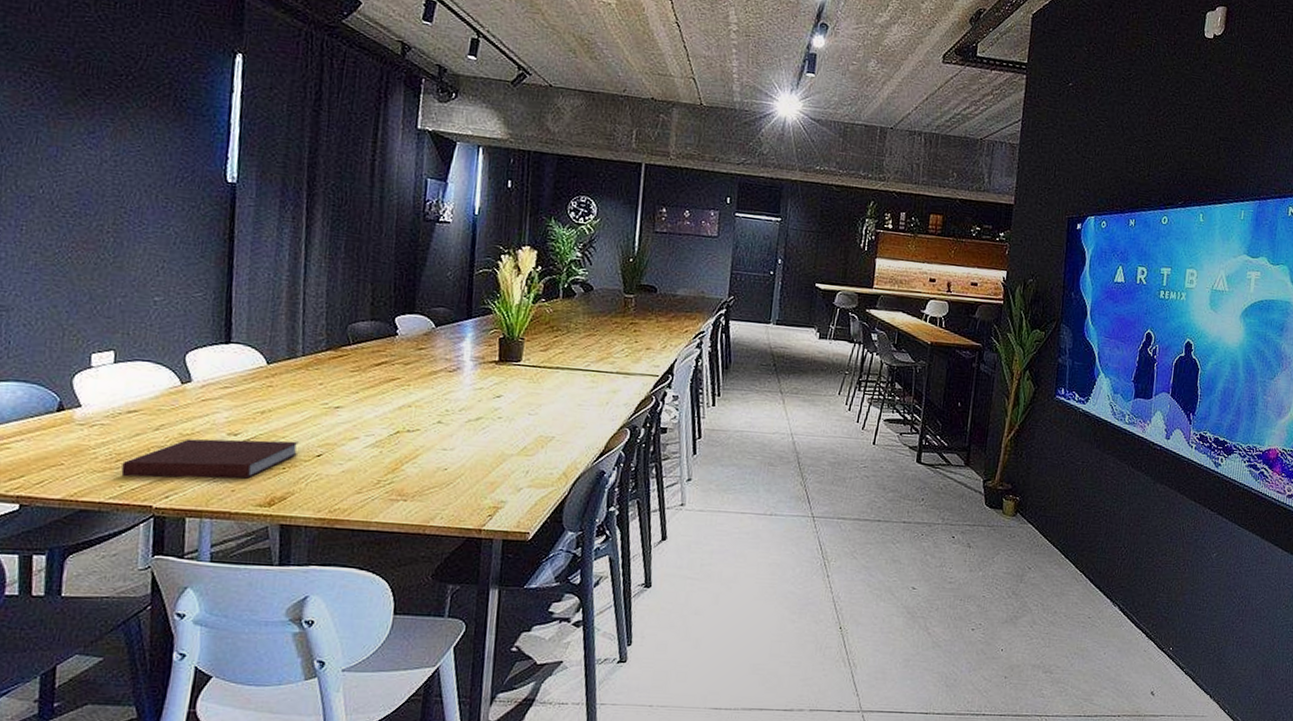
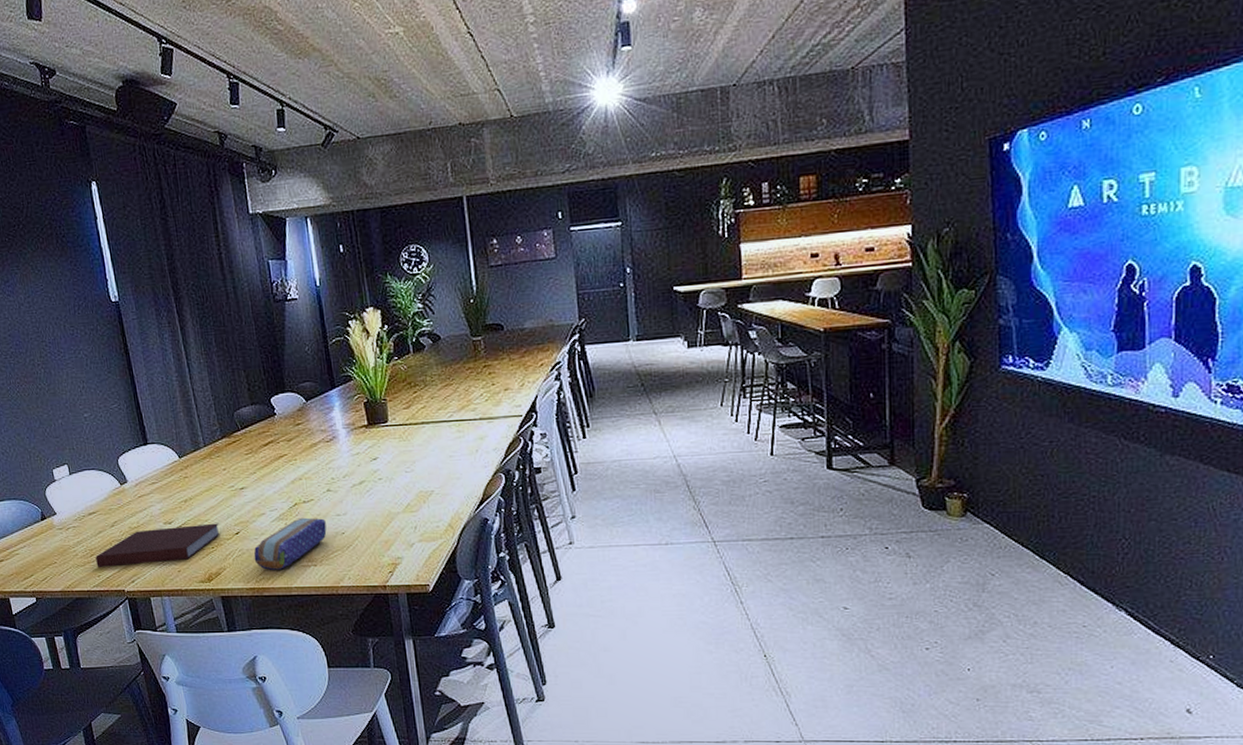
pencil case: none [332,447,429,501] -> present [254,517,327,570]

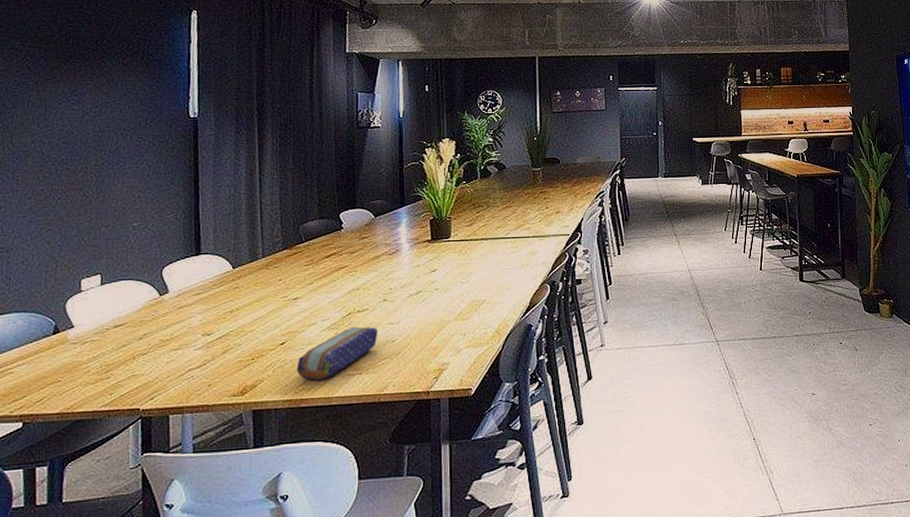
notebook: present [95,523,220,568] -> none [111,333,264,386]

